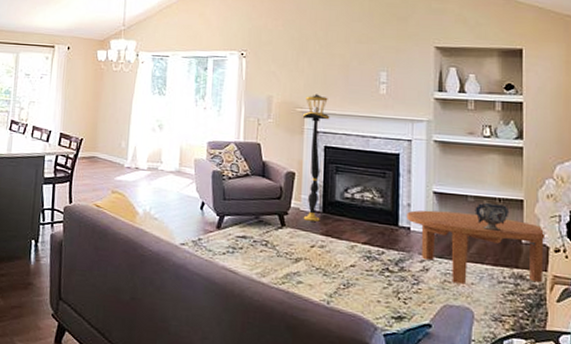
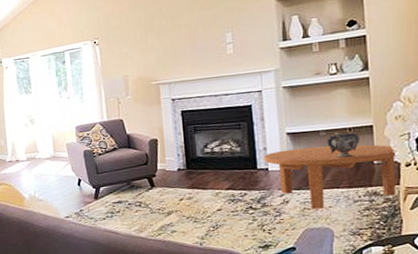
floor lamp: present [302,94,330,222] -> none [157,65,185,179]

